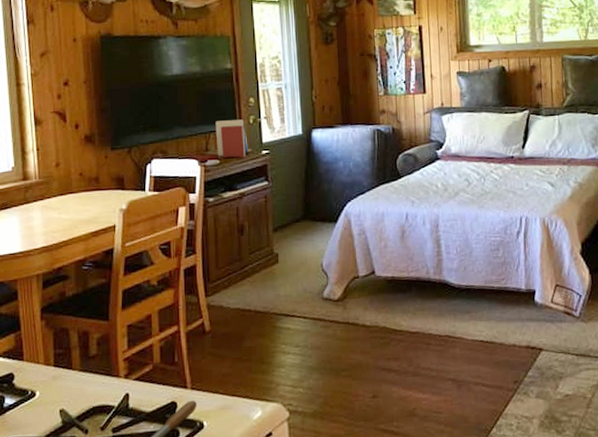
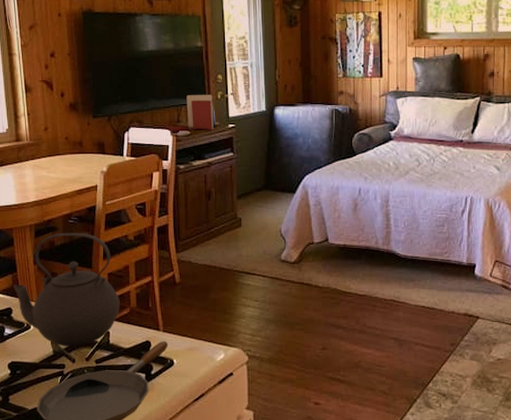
kettle: none [16,280,141,416] -> present [13,232,120,347]

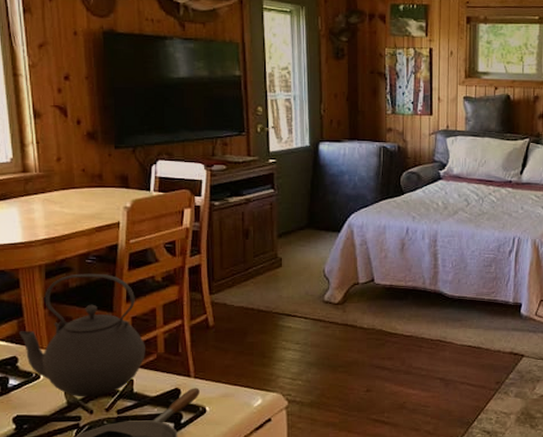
books: present [186,95,216,130] -> none [222,127,255,165]

